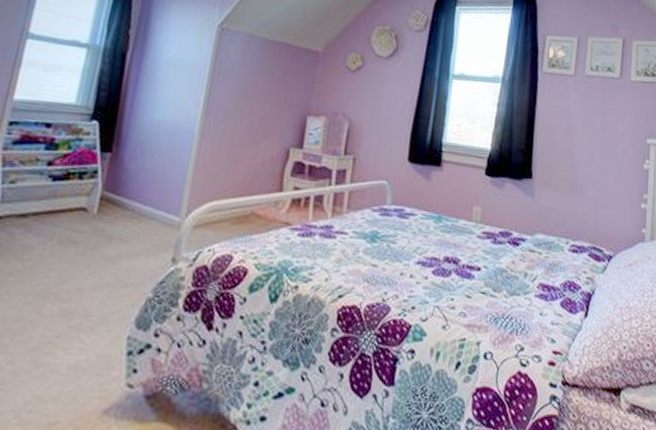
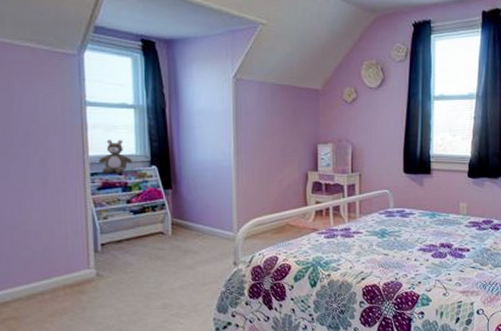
teddy bear: none [24,82,70,127] -> present [99,140,133,174]

